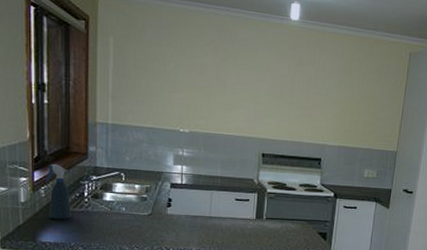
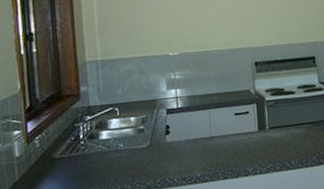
spray bottle: present [46,164,72,220] -> none [40,111,69,169]

